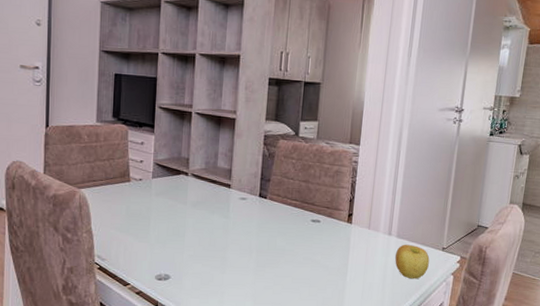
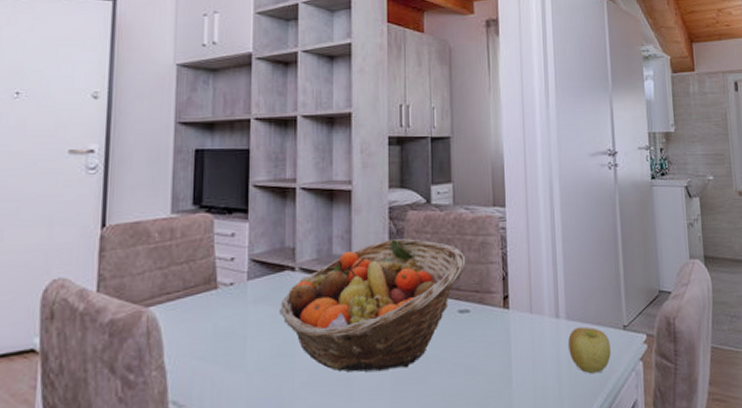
fruit basket: none [175,159,322,256] -> present [280,238,466,372]

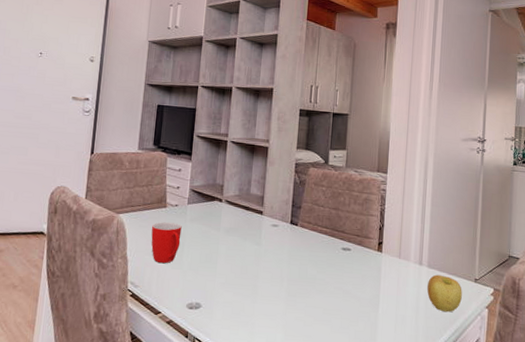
mug: none [198,308,241,369] -> present [151,222,182,264]
fruit basket: present [280,238,466,372] -> none [209,187,352,285]

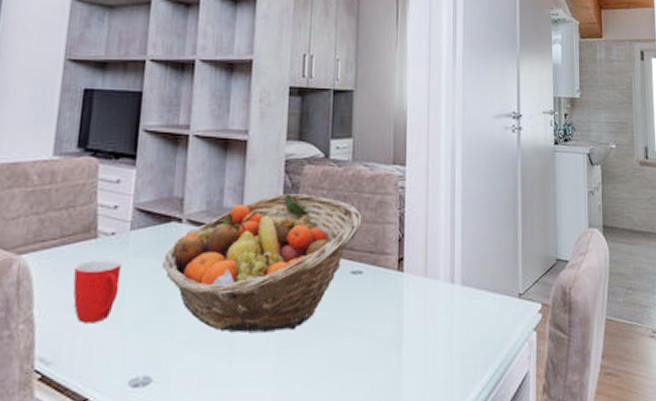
fruit basket: none [209,187,352,285] -> present [162,192,362,333]
apple: present [427,274,462,313] -> none [462,293,505,343]

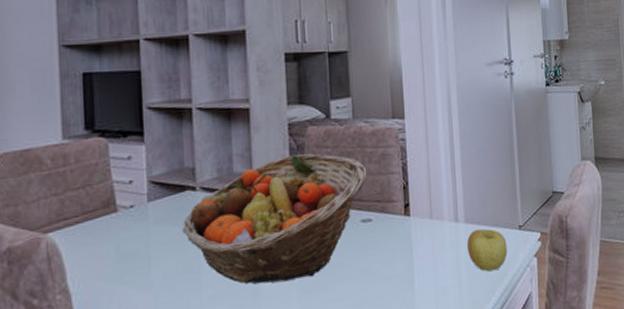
mug: present [72,260,122,324] -> none [100,230,145,289]
apple: none [462,293,505,343] -> present [467,229,507,272]

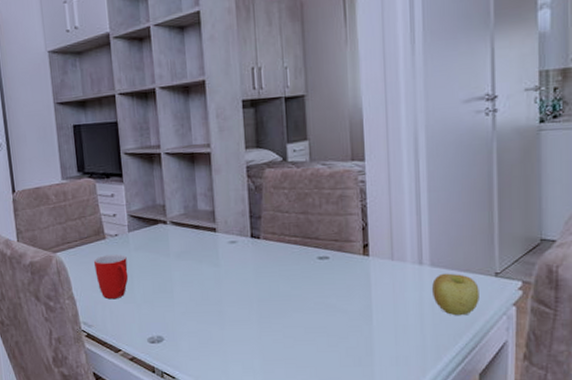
mug: none [100,230,145,289] -> present [94,254,129,300]
fruit basket: present [183,153,367,284] -> none [157,194,324,306]

